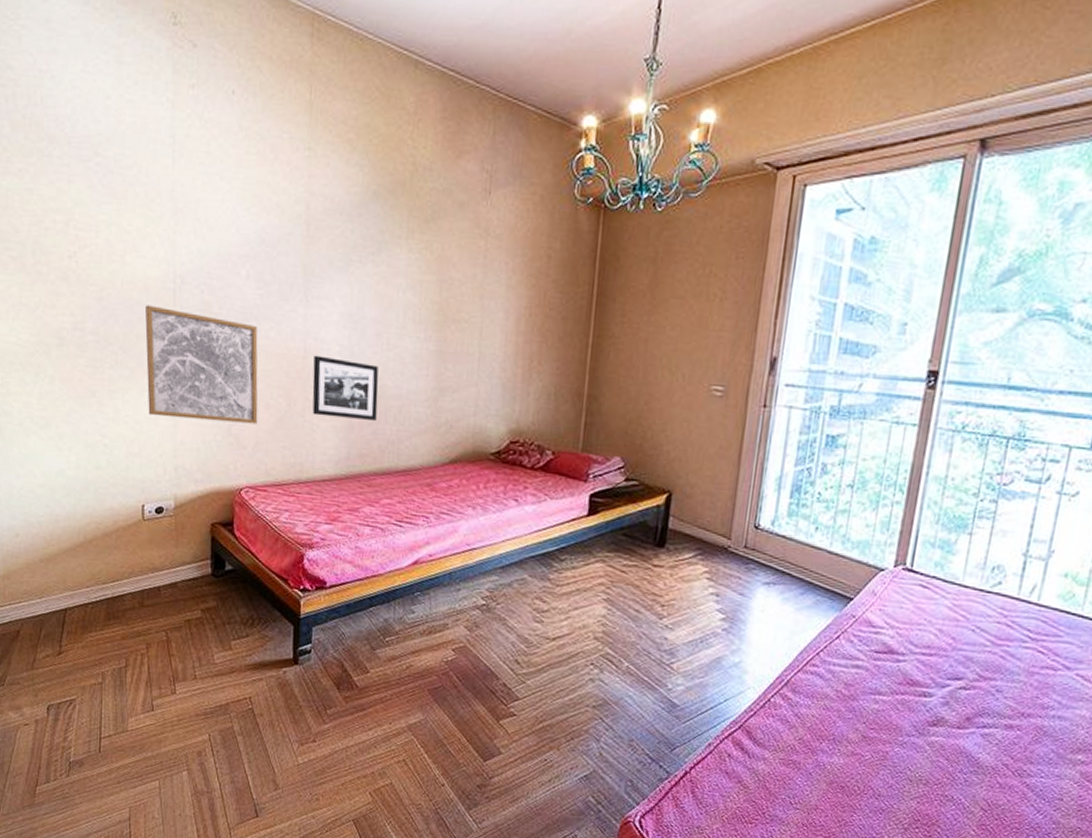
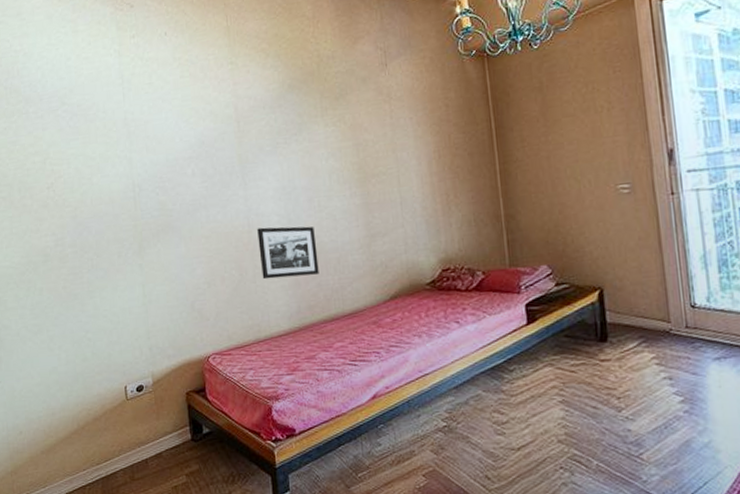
wall art: present [145,305,258,425] -> none [112,213,216,306]

